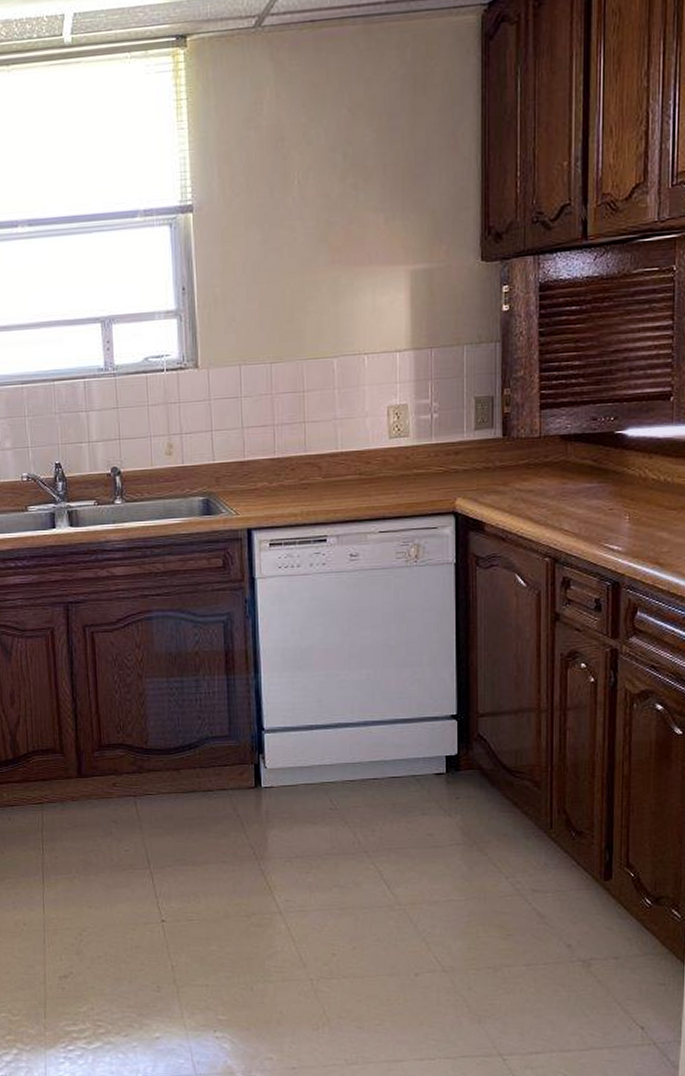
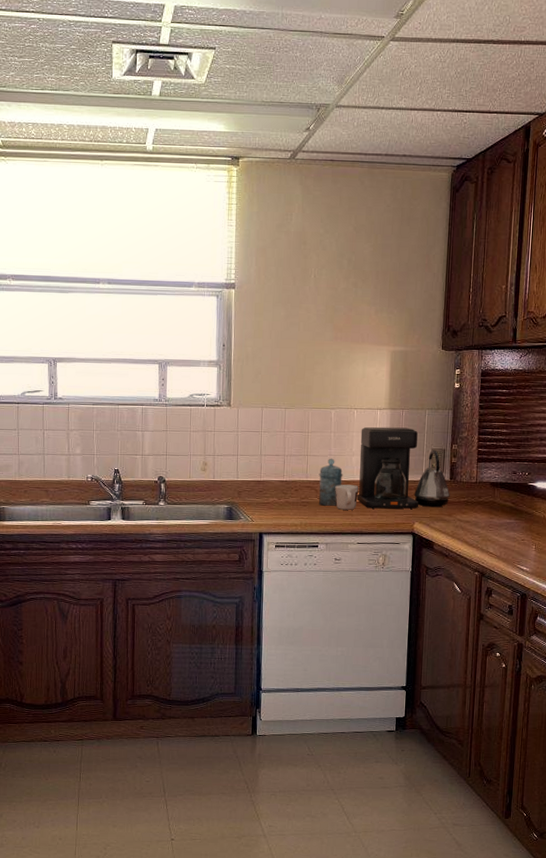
canister: none [321,422,355,487] -> present [318,458,343,506]
mug: none [345,455,377,490] -> present [335,484,359,510]
coffee maker: none [374,372,460,485] -> present [356,426,418,509]
kettle: none [452,398,504,476] -> present [413,449,450,507]

